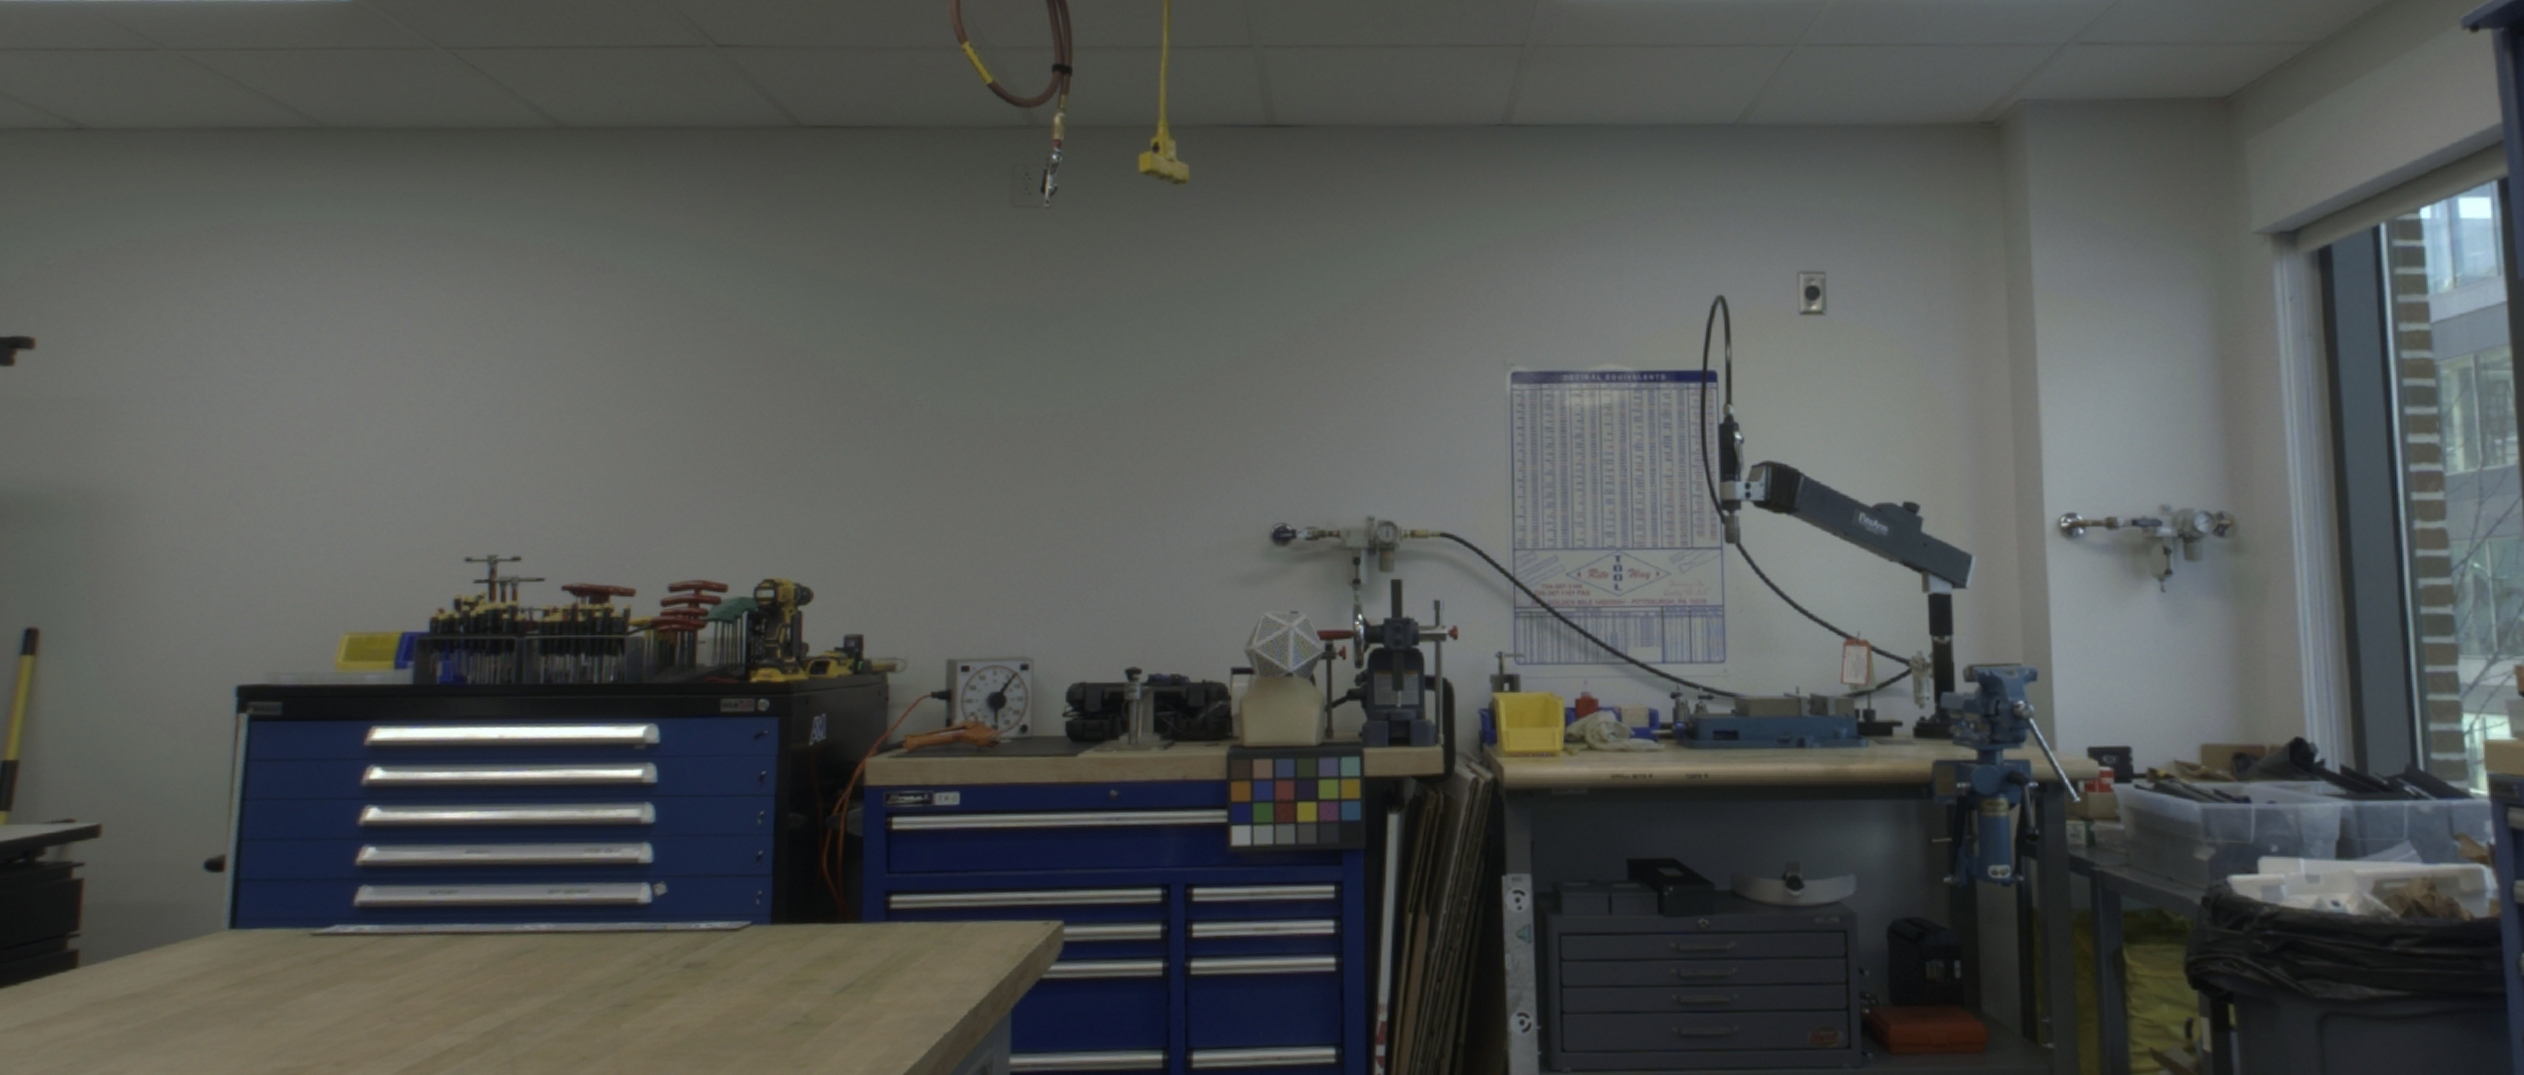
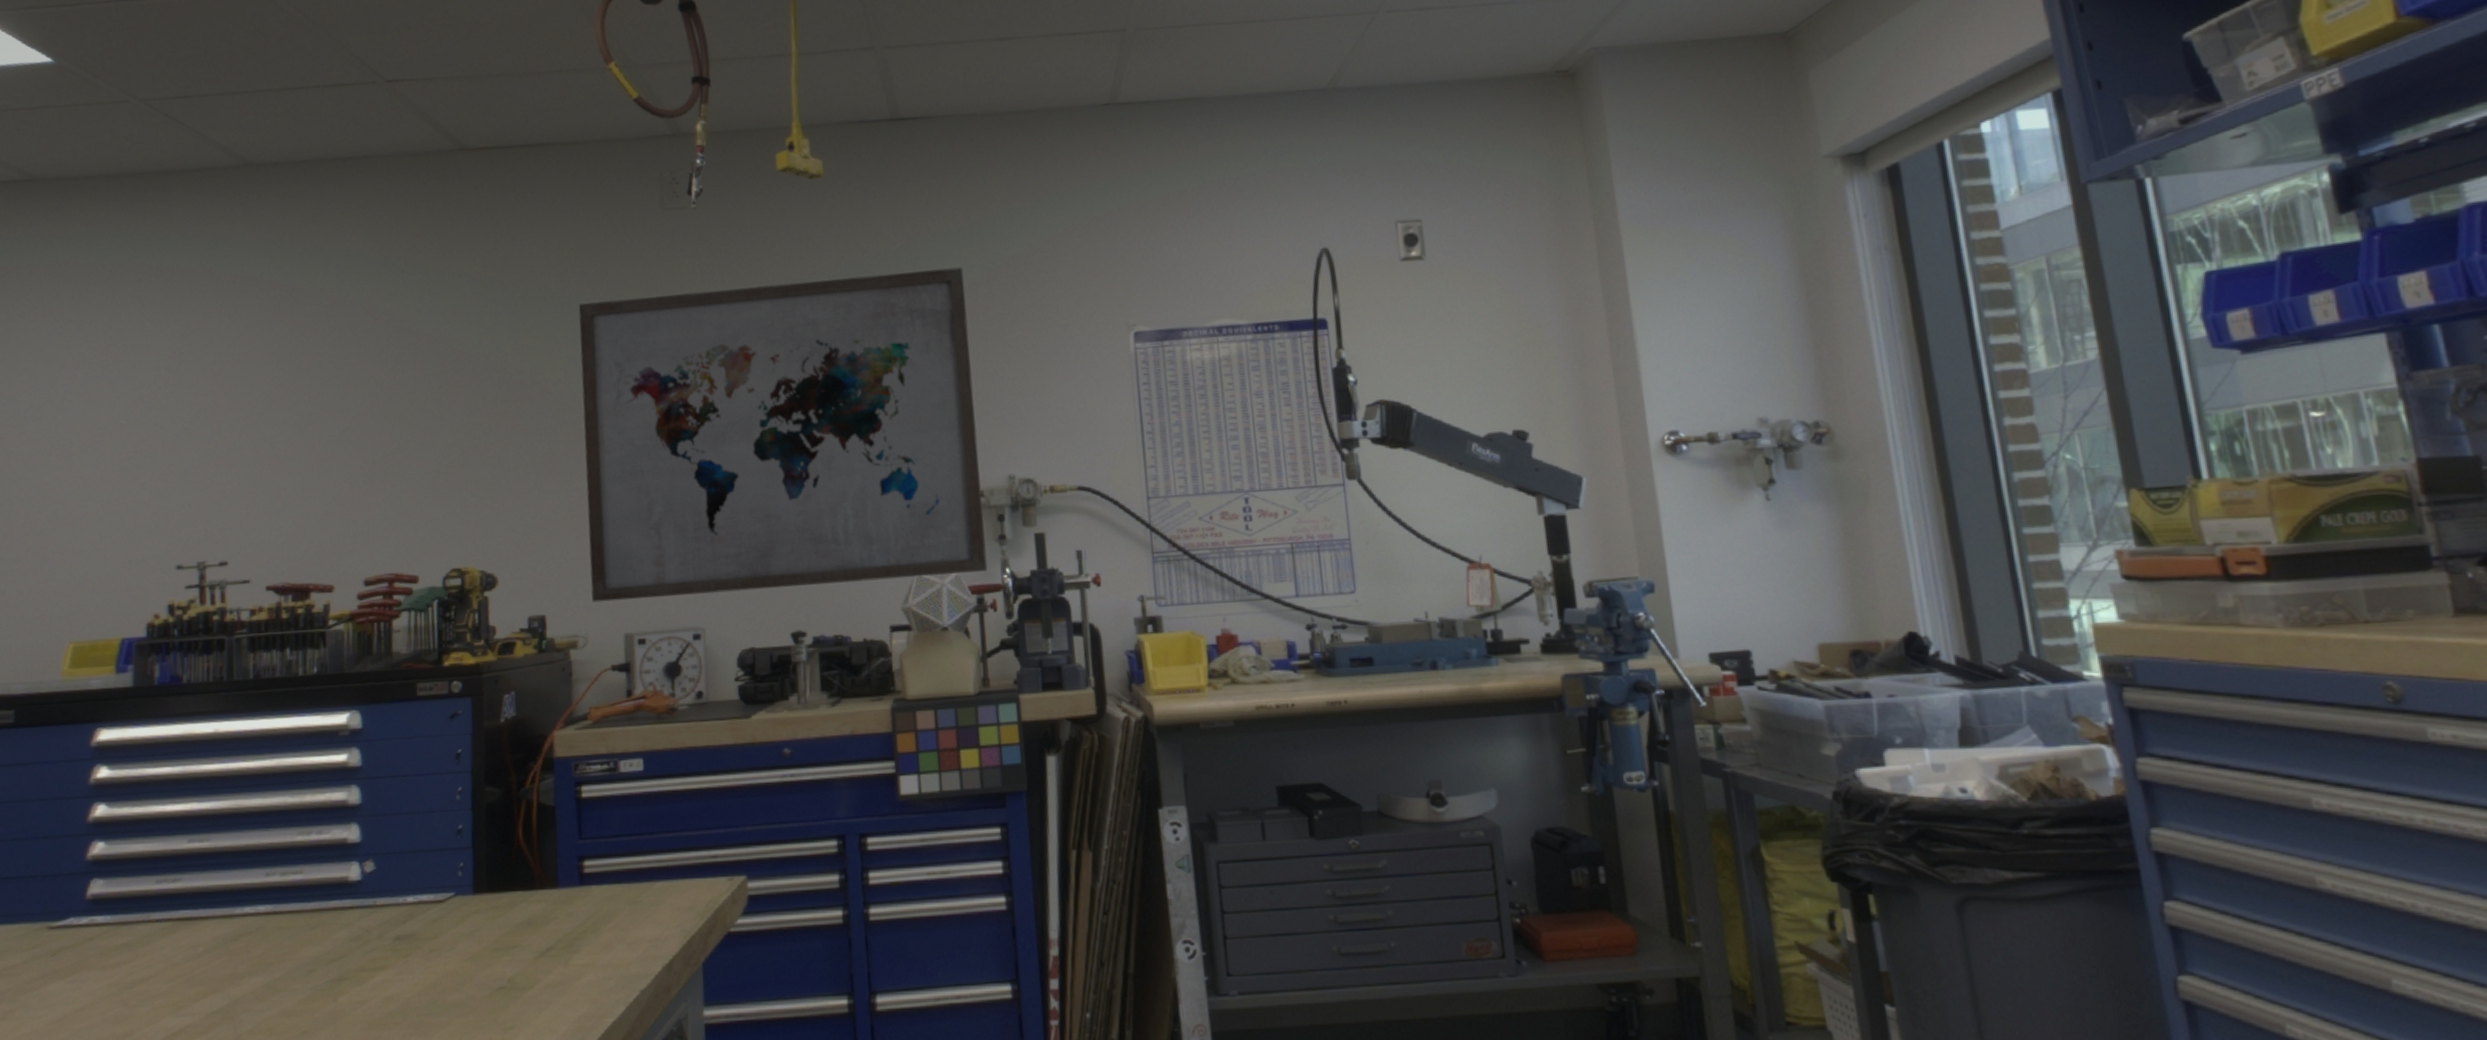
wall art: none [913,290,1339,624] -> present [578,267,988,603]

